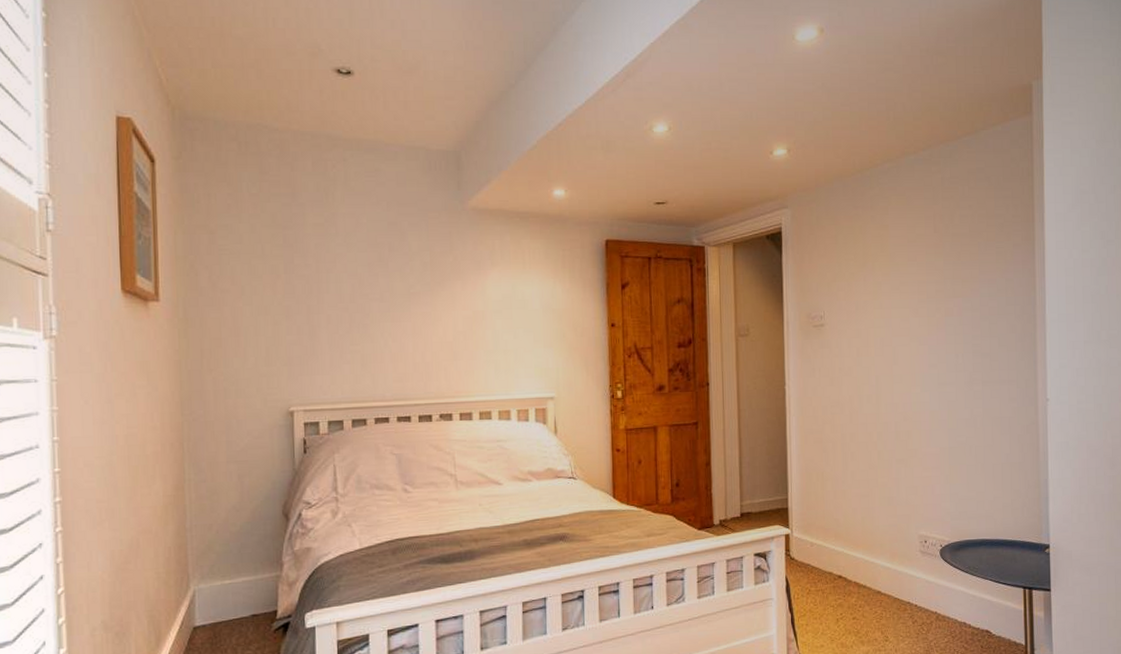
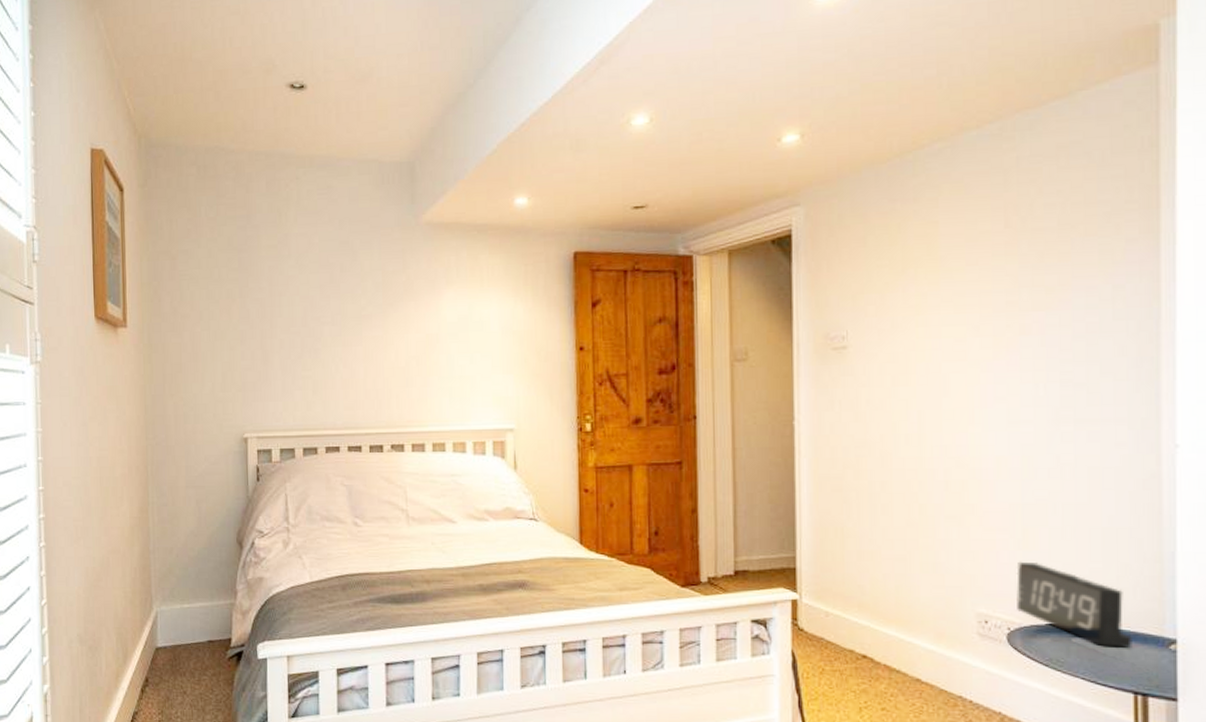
alarm clock: none [945,492,1023,555] -> present [1016,561,1134,648]

